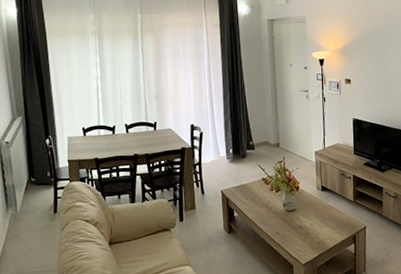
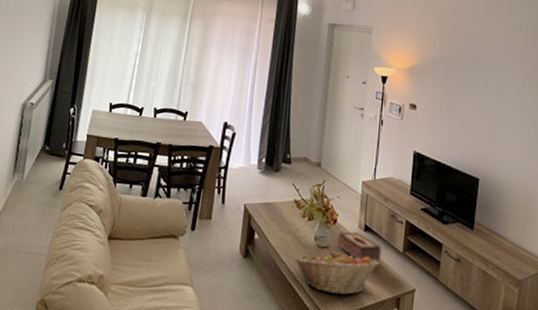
fruit basket: none [270,210,337,245] -> present [295,250,380,295]
tissue box: none [301,193,338,214] -> present [337,231,382,262]

